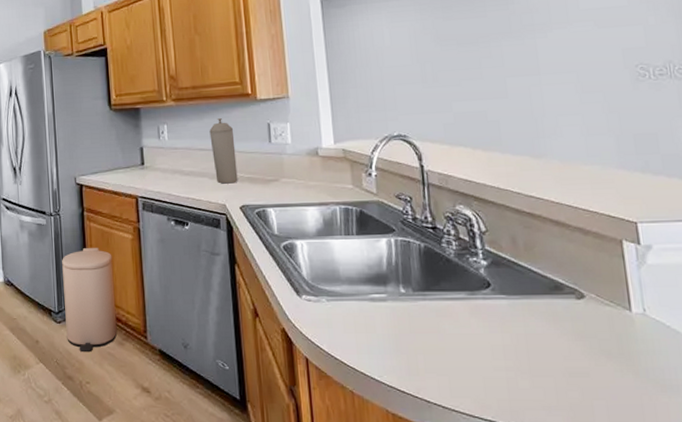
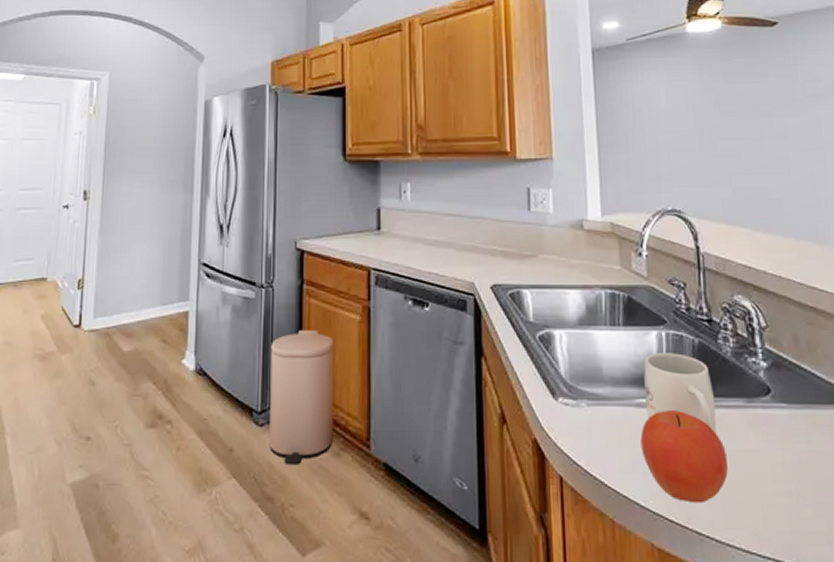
canister: present [209,117,238,184] -> none [460,177,490,258]
fruit: none [374,303,453,378] -> present [640,410,728,504]
mug: none [375,256,442,321] -> present [643,353,717,434]

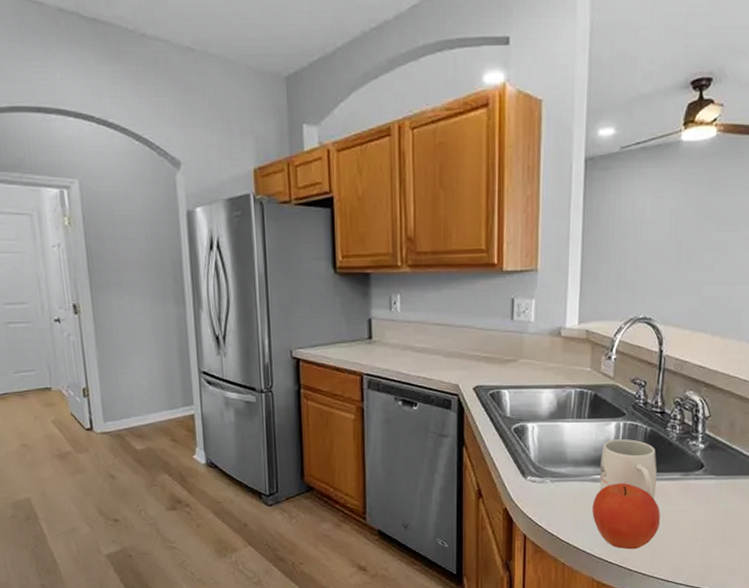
pedal bin: present [269,330,334,466] -> none [274,428,335,535]

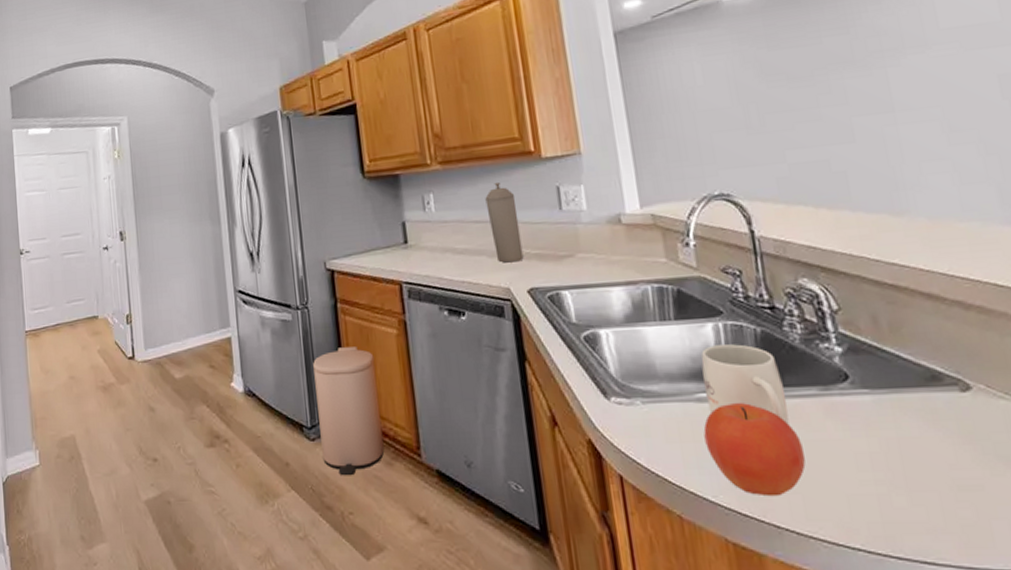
pedal bin: none [274,428,335,535] -> present [313,347,385,476]
canister: none [447,289,475,363] -> present [485,181,524,263]

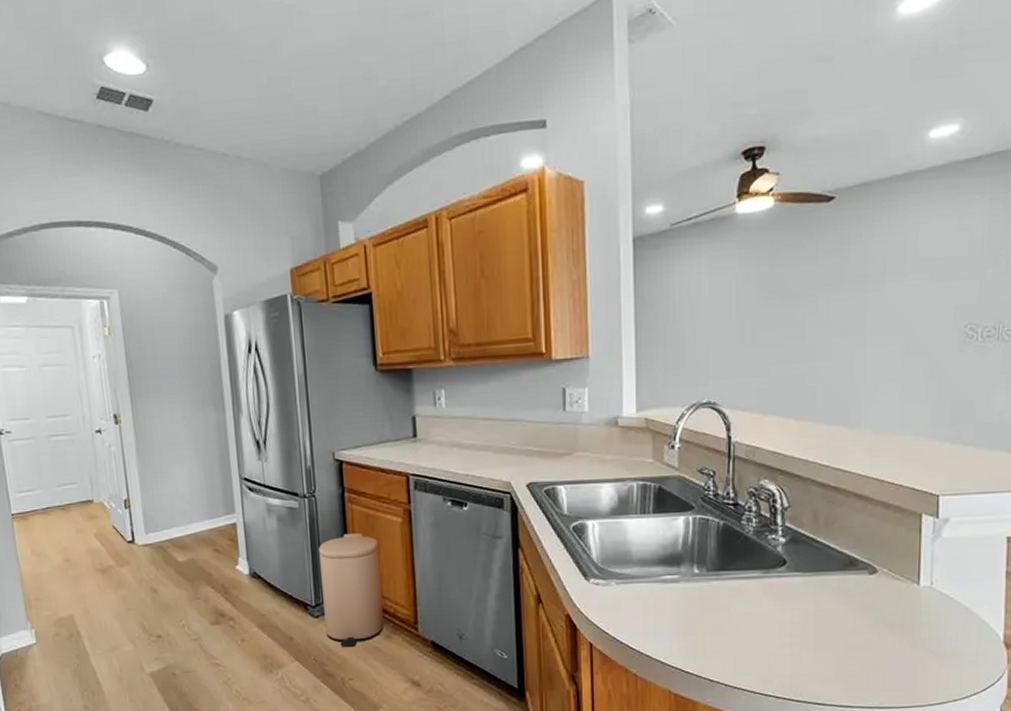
canister: present [485,181,524,263] -> none [495,381,526,459]
mug: present [701,344,789,425] -> none [669,535,735,601]
fruit: present [703,403,806,497] -> none [664,584,741,658]

